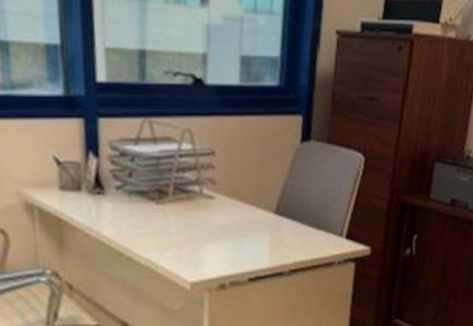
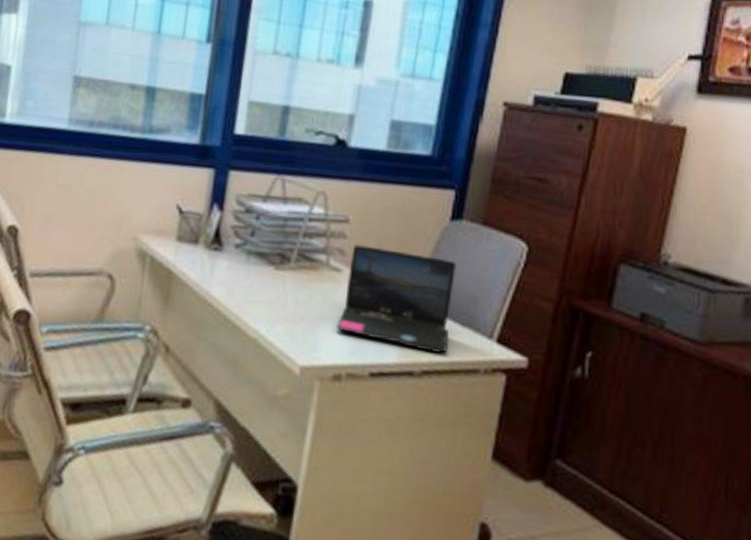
laptop: none [216,173,309,254] -> present [337,244,456,353]

